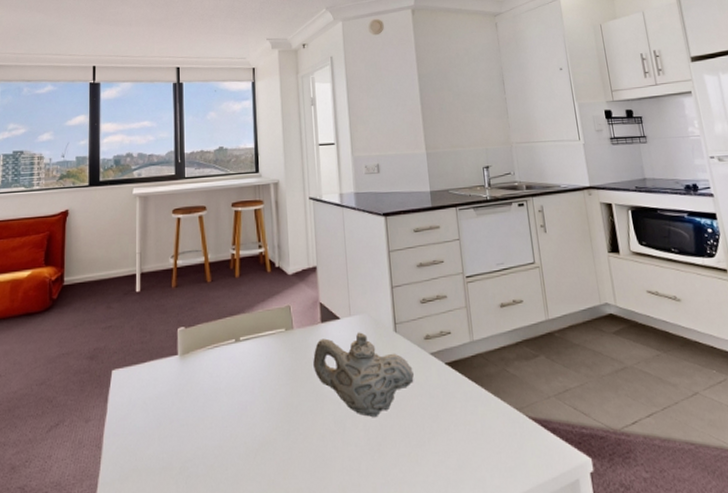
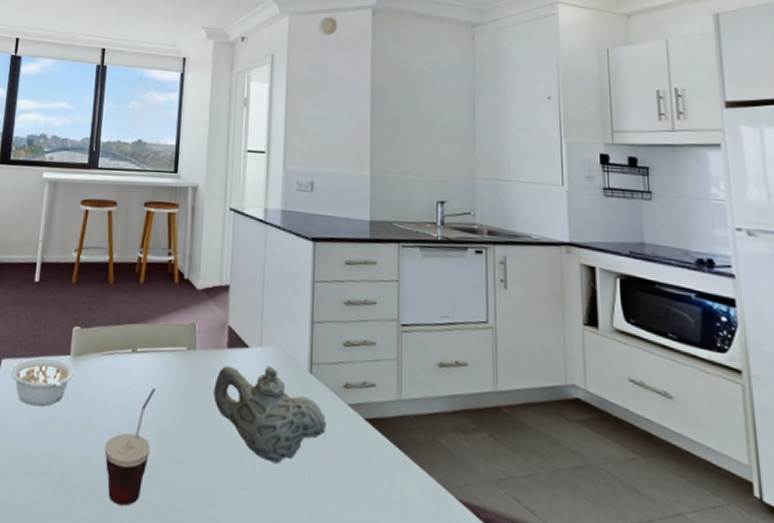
legume: none [121,360,184,409] -> present [10,358,75,407]
cup: none [219,370,262,484] -> present [104,388,156,506]

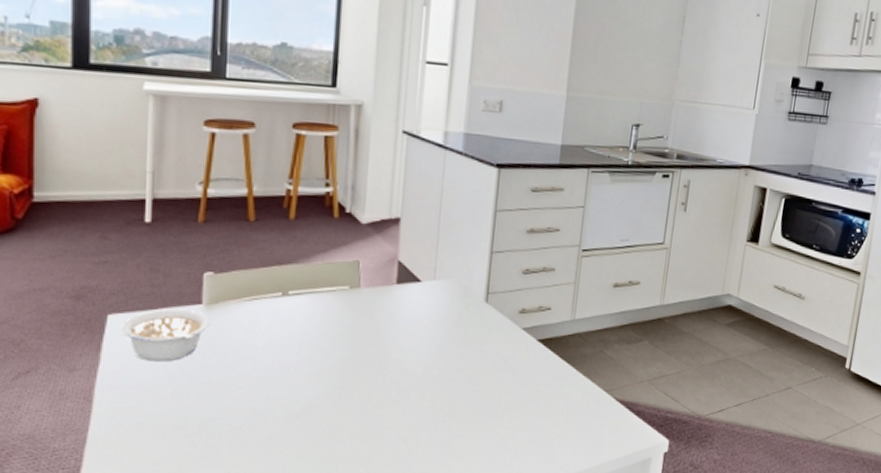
cup: present [104,388,156,506] -> none [252,330,313,447]
teapot: present [213,365,326,464] -> none [380,298,500,389]

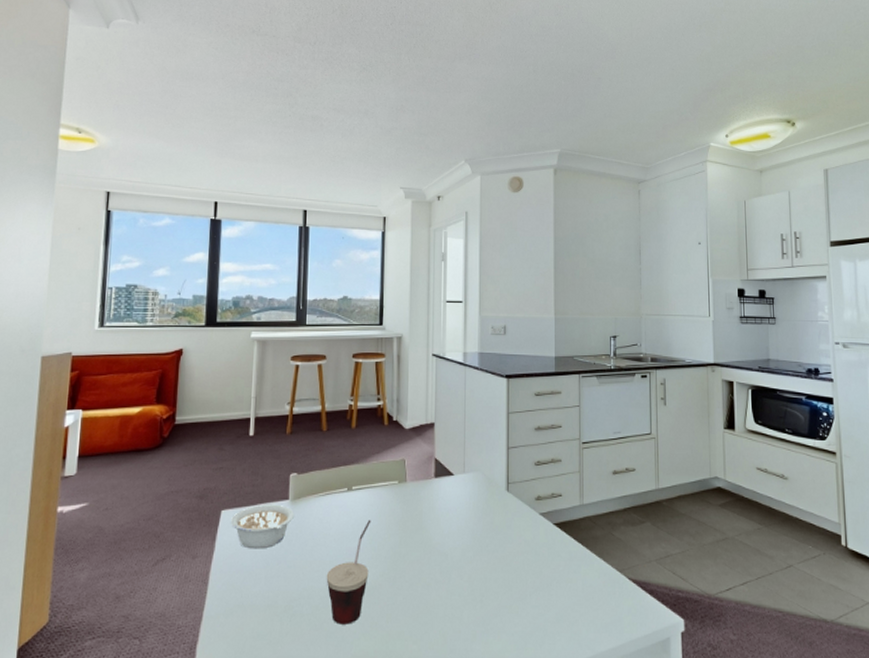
cup: none [252,330,313,447] -> present [326,519,371,625]

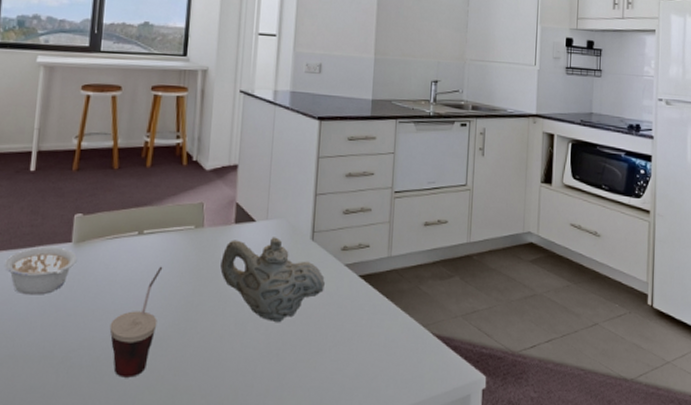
teapot: none [424,489,522,571] -> present [220,237,325,323]

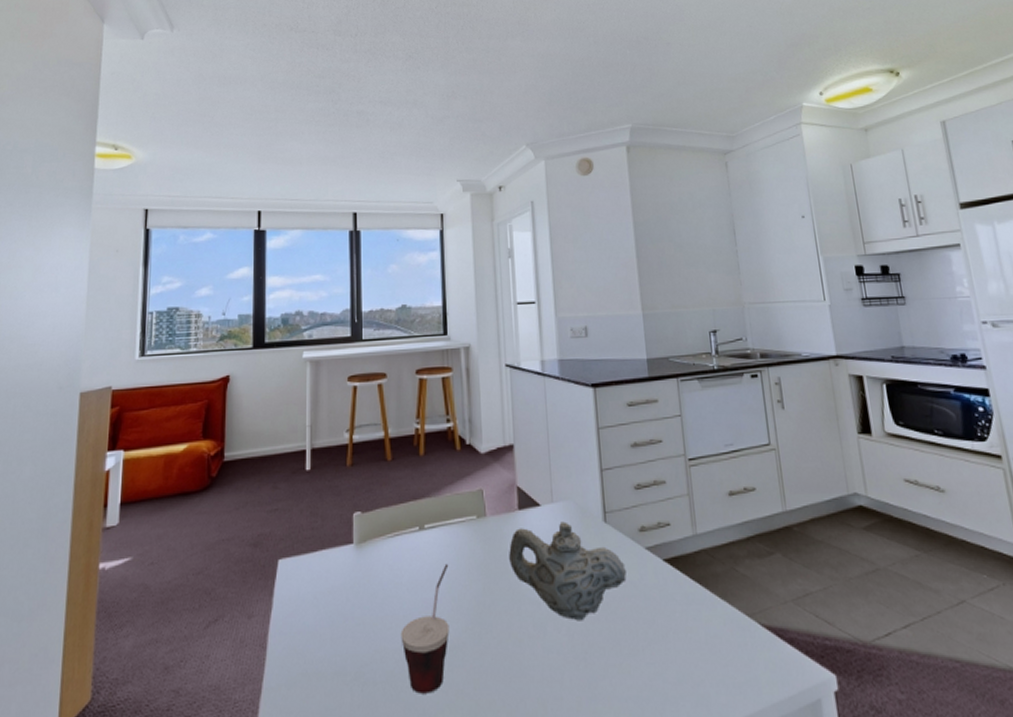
legume: present [4,246,77,295] -> none [288,549,360,604]

